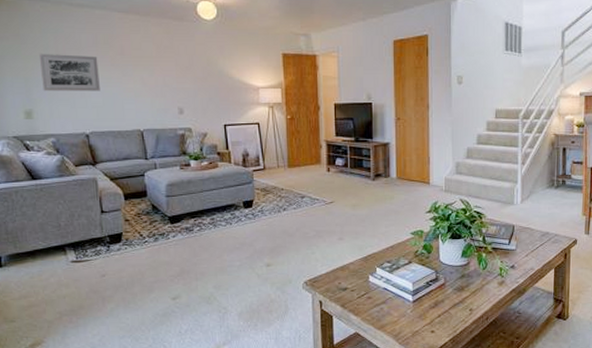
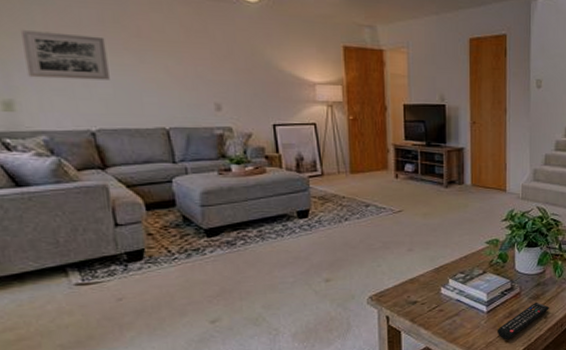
remote control: none [423,294,474,330] -> present [498,302,549,340]

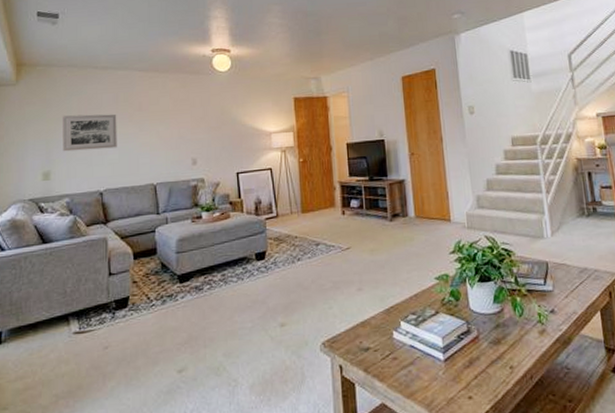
remote control: present [498,302,549,340] -> none [458,348,514,396]

